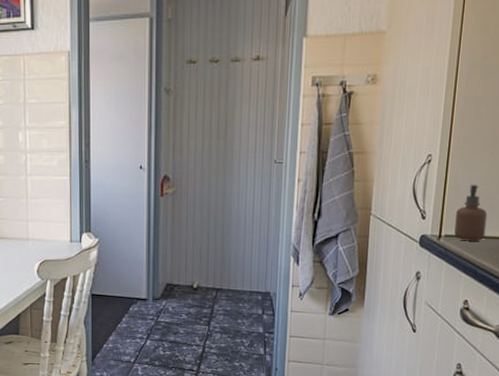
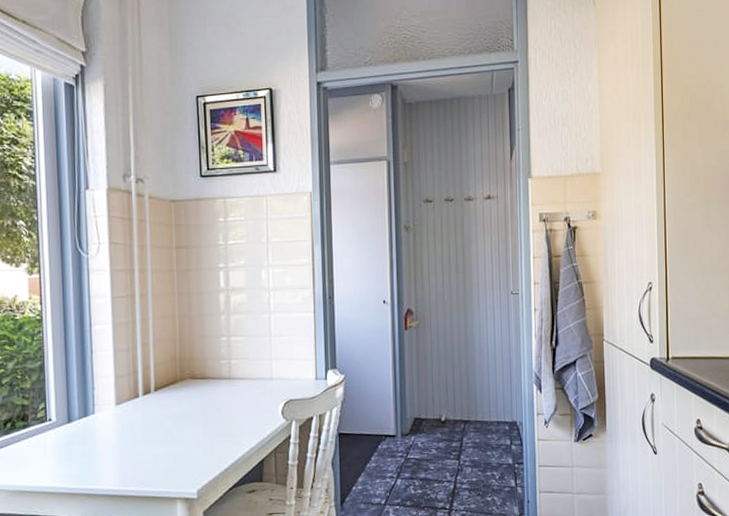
soap dispenser: present [454,184,488,241] -> none [680,309,708,362]

